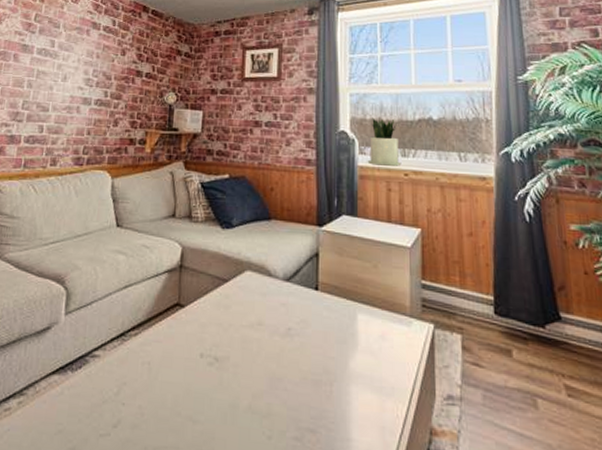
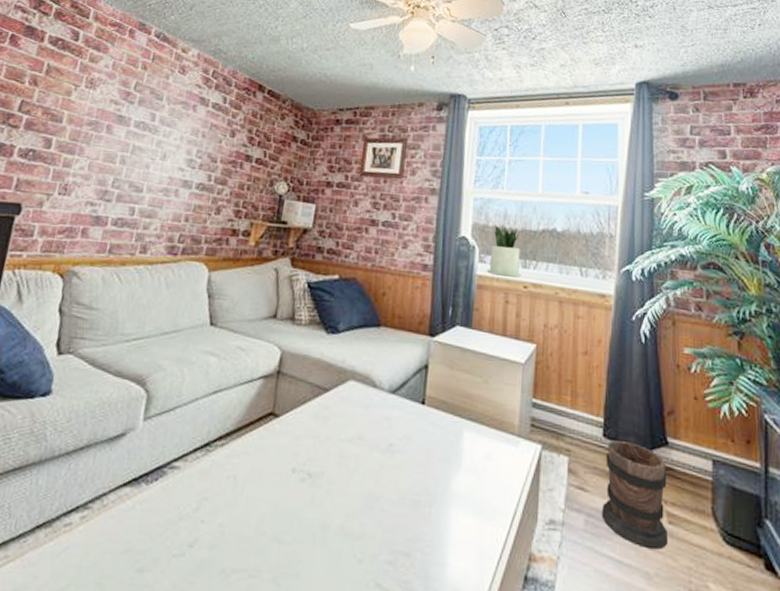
wooden barrel: none [498,317,568,422] -> present [601,440,667,549]

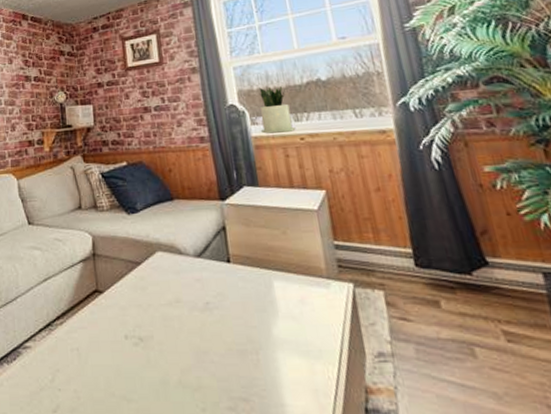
wooden barrel: present [601,440,667,549] -> none [422,268,511,368]

